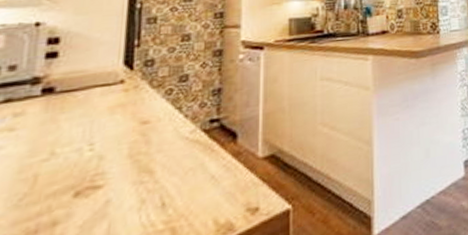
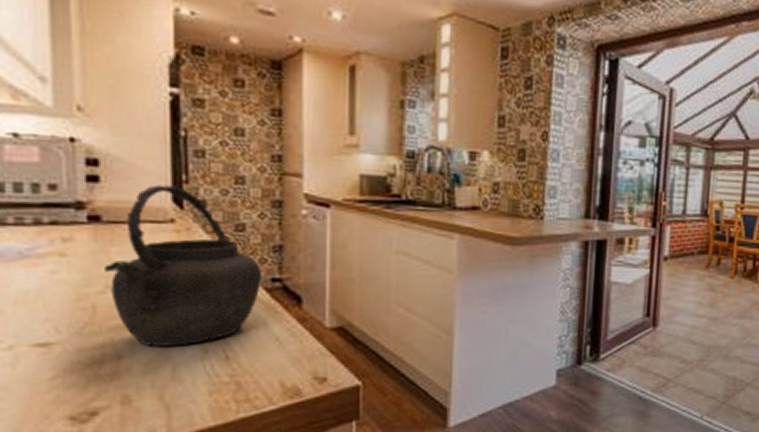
kettle: none [51,50,201,207] -> present [105,185,261,348]

